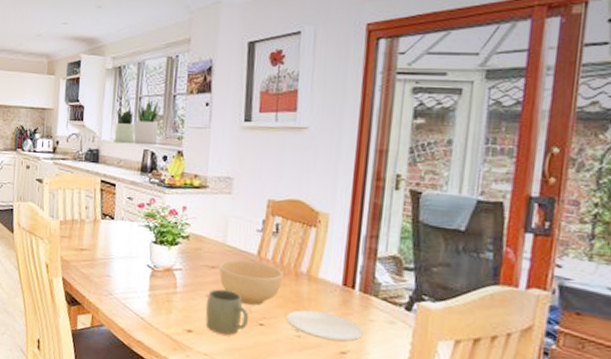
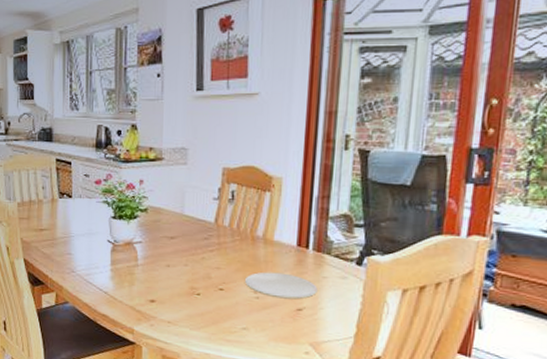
planter: present [112,109,135,144] -> none [65,85,88,121]
planter: present [134,100,160,146] -> none [86,74,111,121]
mug: present [205,289,248,336] -> none [167,258,208,302]
bowl: present [219,259,283,305] -> none [178,228,240,271]

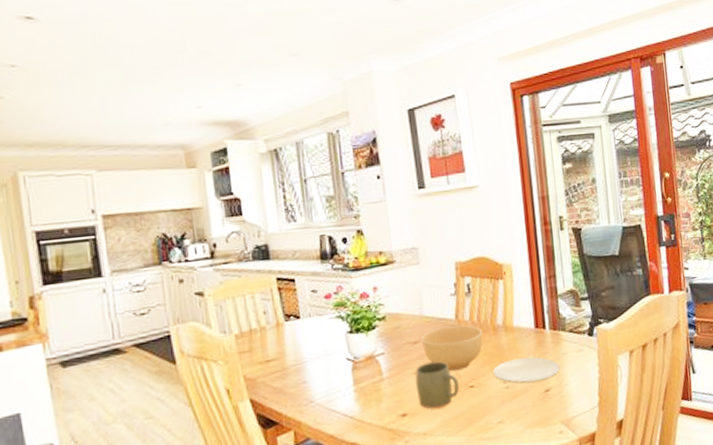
mug: none [167,258,208,302] -> present [415,361,459,409]
bowl: none [178,228,240,271] -> present [420,325,483,371]

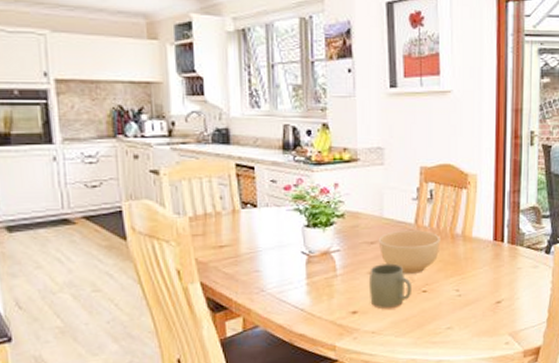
plate: present [492,357,560,384] -> none [446,268,513,294]

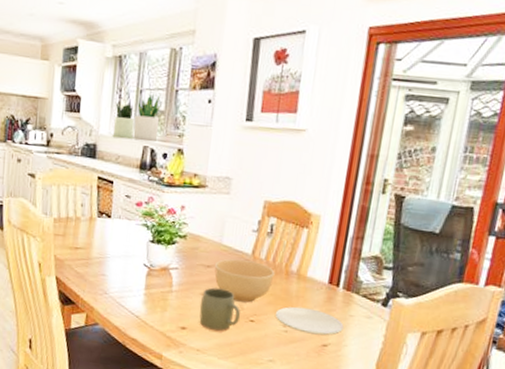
planter: none [244,79,272,119] -> present [111,102,135,140]
planter: none [269,67,298,120] -> present [133,93,161,143]
plate: none [446,268,513,294] -> present [275,306,344,336]

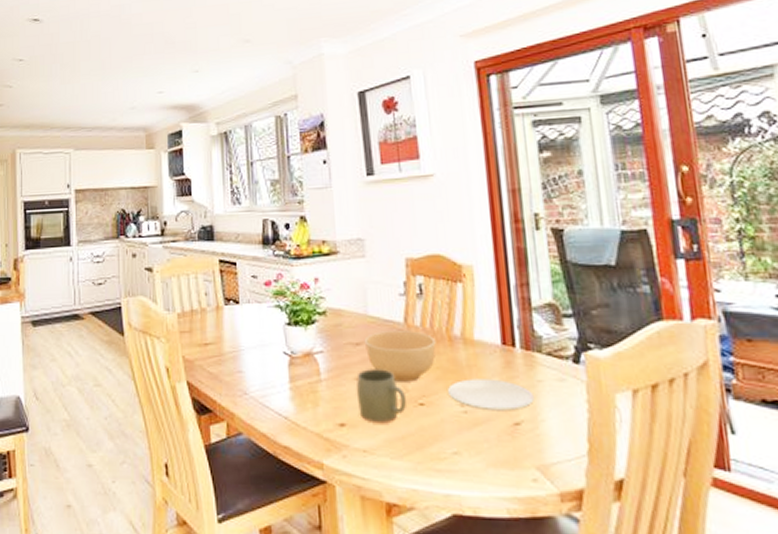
planter: present [111,102,135,140] -> none [227,177,252,216]
planter: present [133,93,161,143] -> none [249,164,277,215]

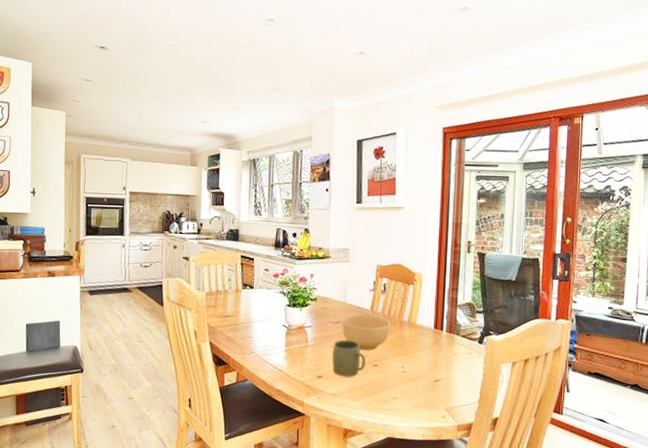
plate: present [447,378,535,411] -> none [394,350,450,373]

